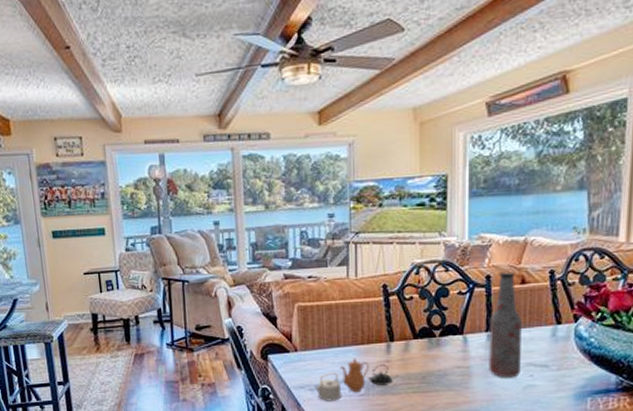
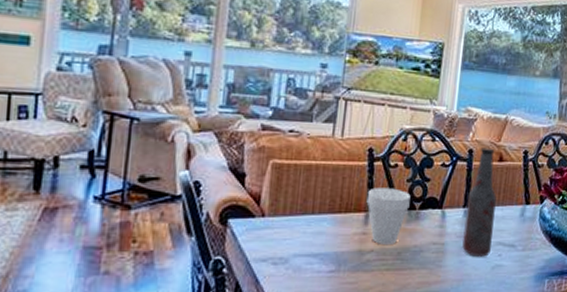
teapot: present [314,358,393,401] -> none [278,228,367,278]
cup: none [386,319,429,370] -> present [366,187,411,244]

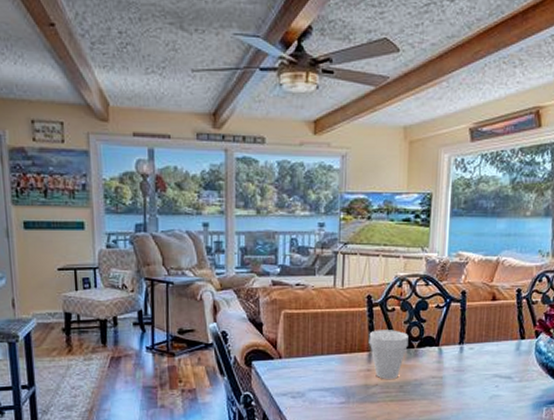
bottle: present [462,147,497,257] -> none [460,288,491,388]

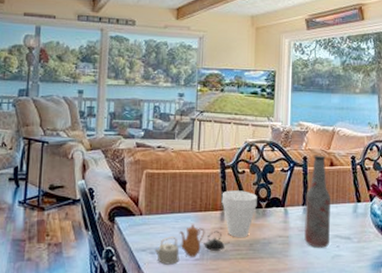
teapot: none [296,366,372,409] -> present [154,224,225,265]
bottle: none [460,288,491,388] -> present [304,155,331,248]

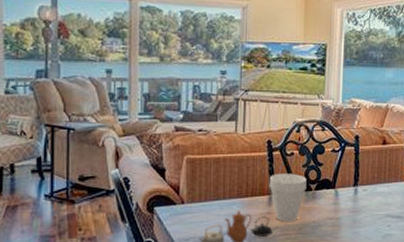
bottle: present [304,155,331,248] -> none [355,133,383,228]

